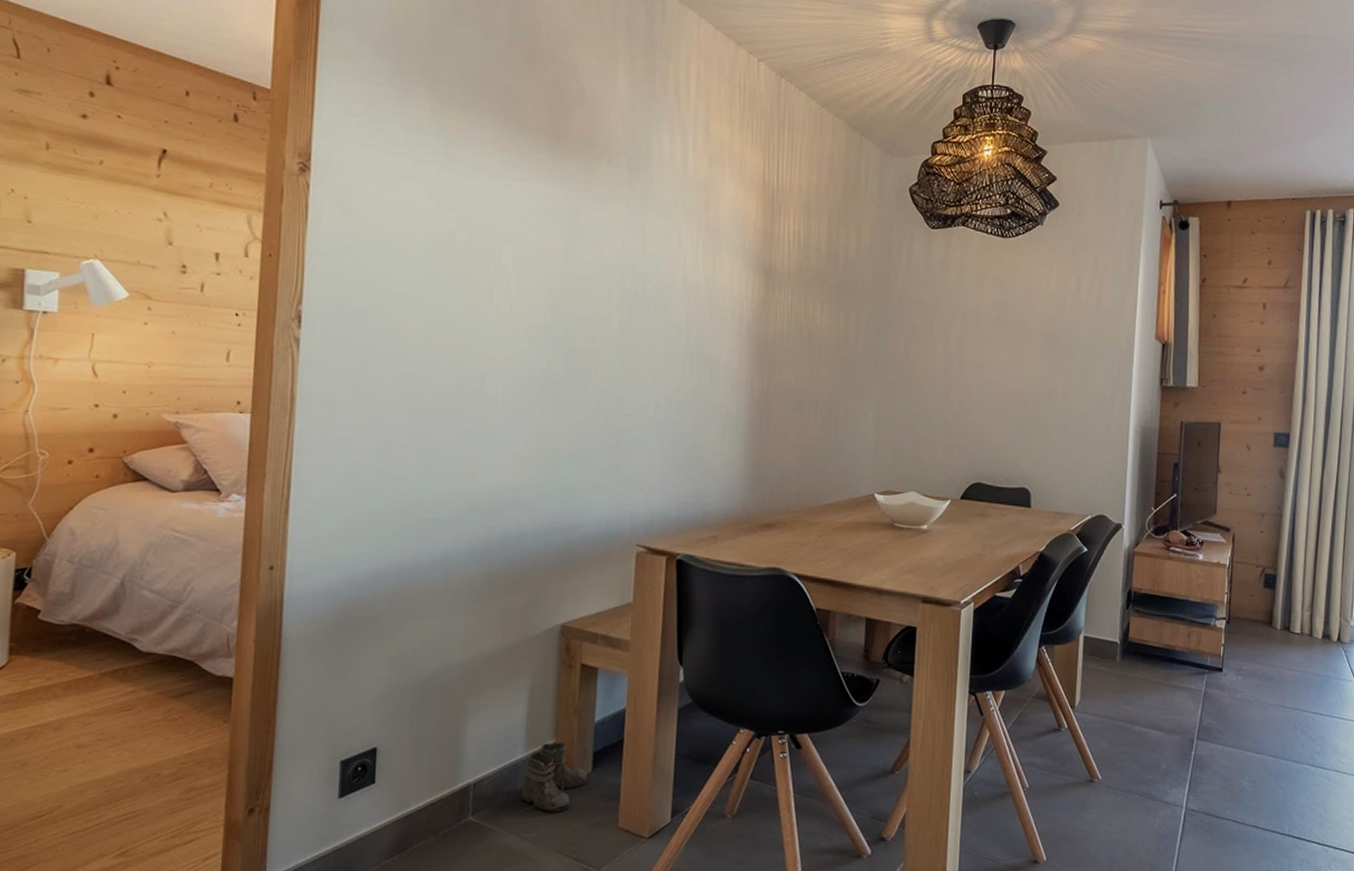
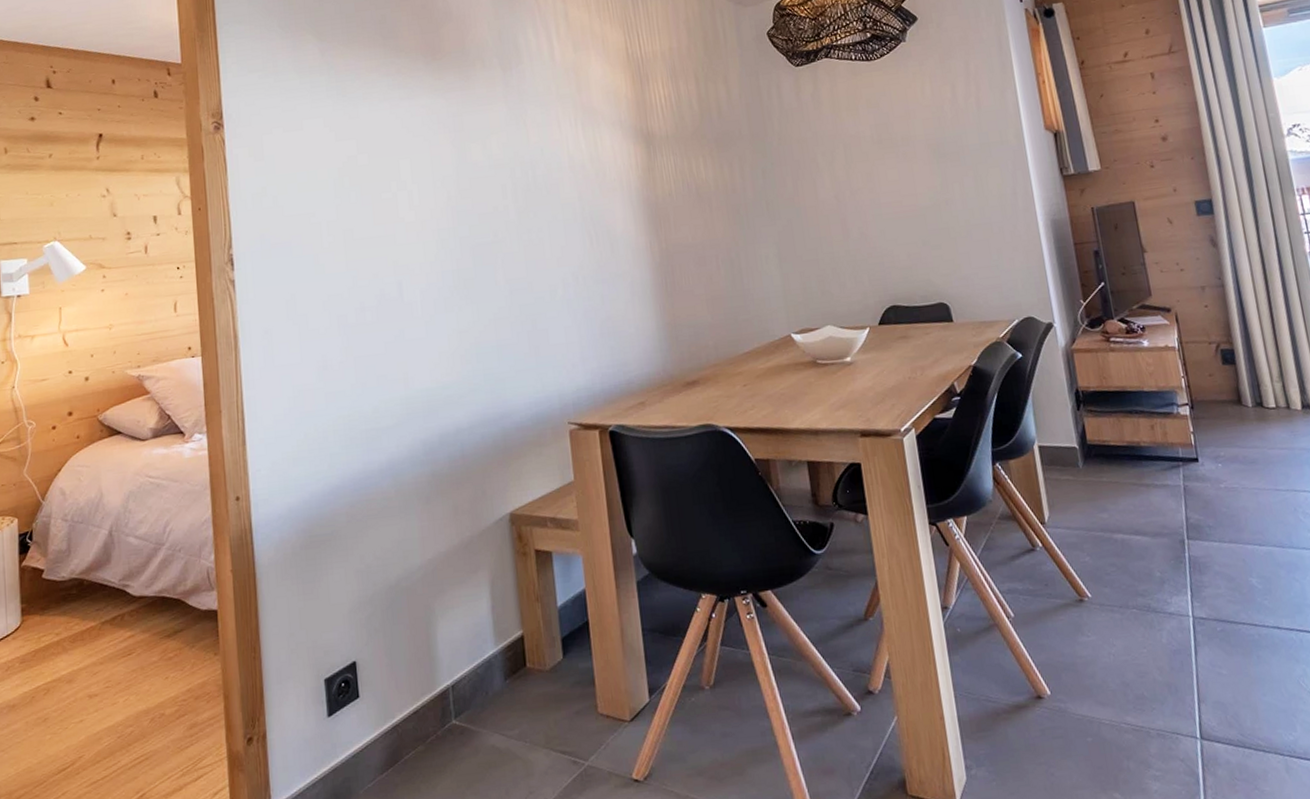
boots: present [520,742,588,813] -> none [498,632,561,710]

